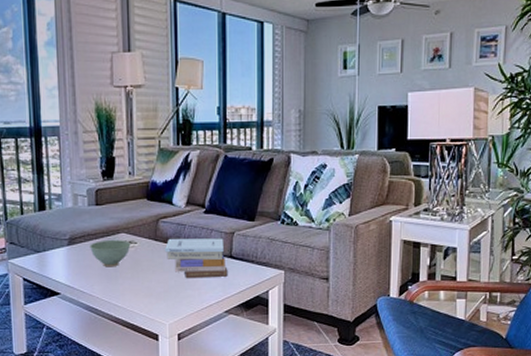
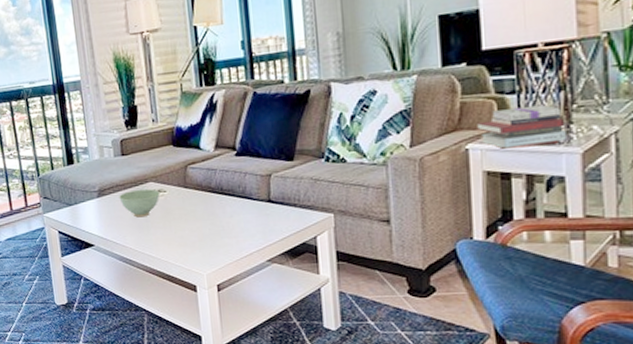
books: present [164,238,228,279] -> none [195,181,268,226]
books: none [400,188,460,222] -> present [477,104,566,149]

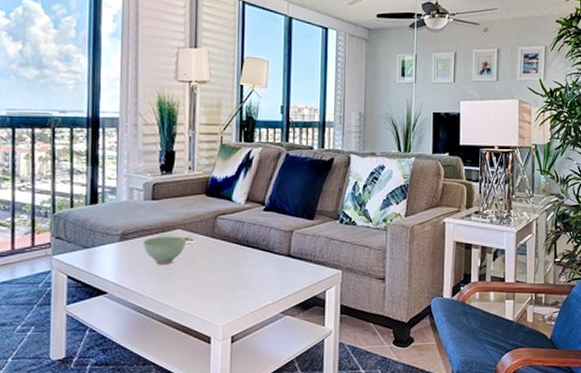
books: present [477,104,566,149] -> none [452,192,508,224]

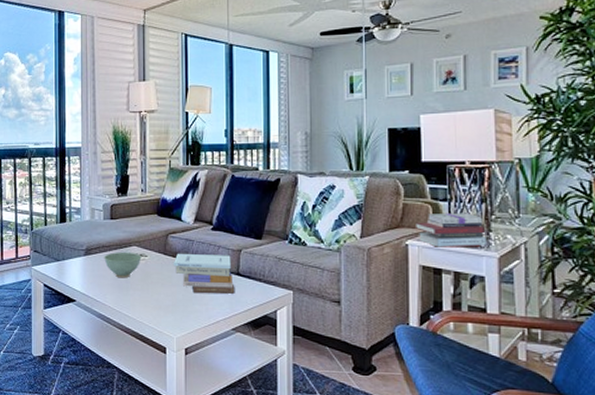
books: none [221,235,286,278] -> present [173,253,235,294]
books: none [452,192,508,224] -> present [416,212,486,248]

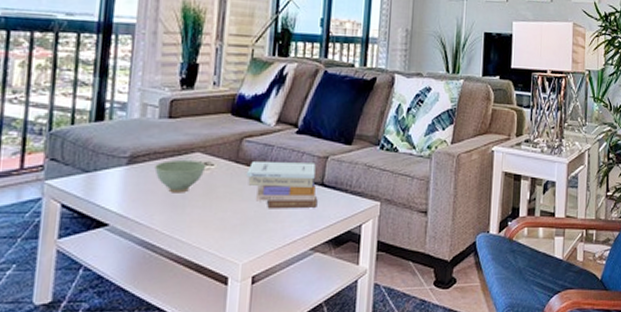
books: present [416,212,486,248] -> none [502,119,559,154]

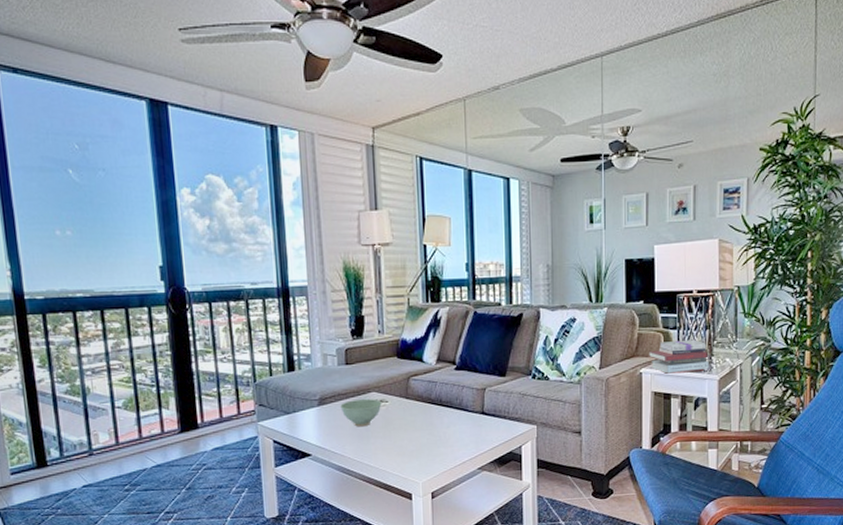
books: present [245,160,318,209] -> none [415,394,480,436]
books: none [502,119,559,154] -> present [649,339,709,374]

